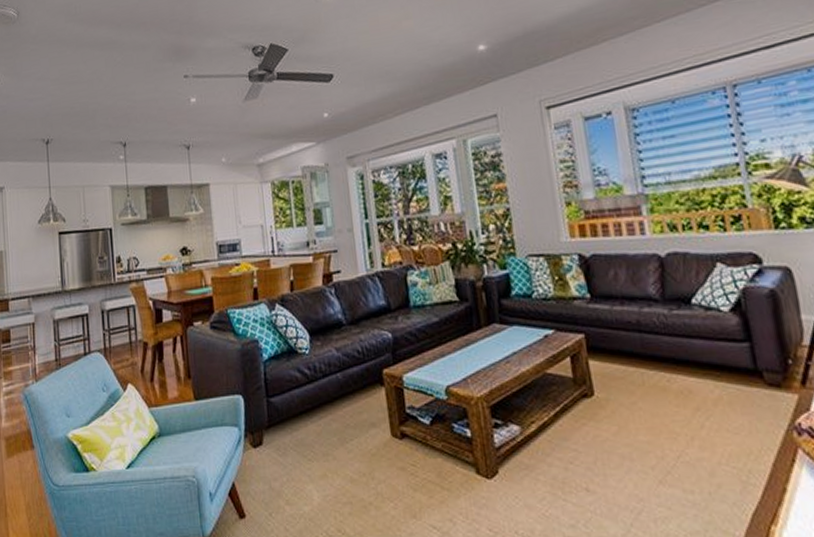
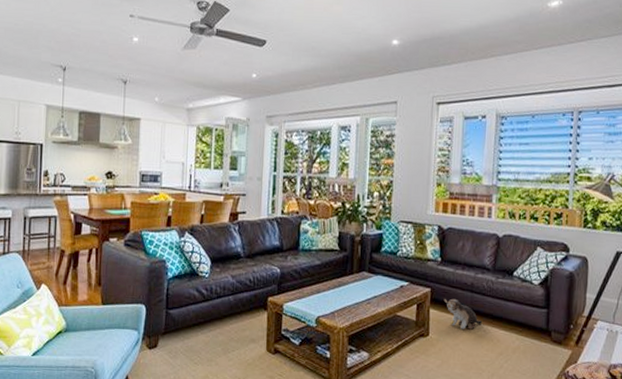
plush toy: none [604,343,663,382] -> present [444,298,483,330]

